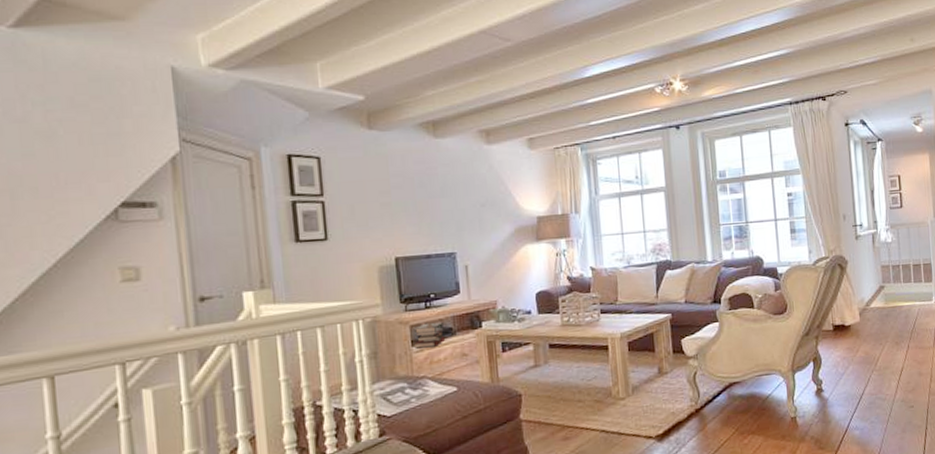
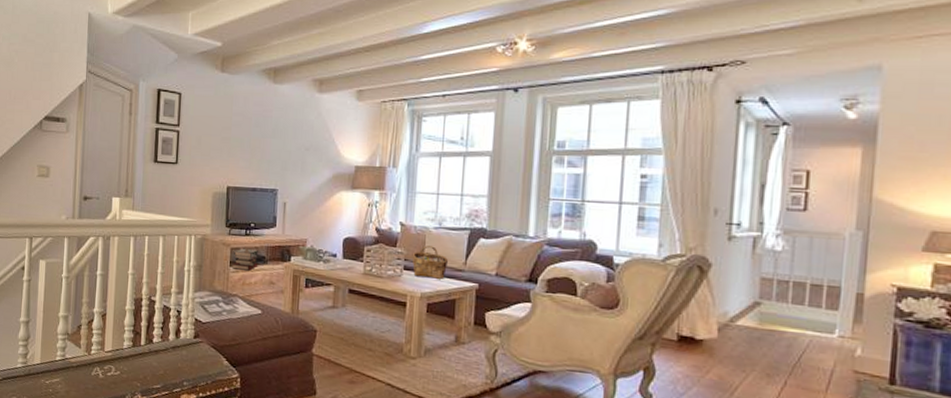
woven basket: none [606,285,641,318] -> present [412,245,448,279]

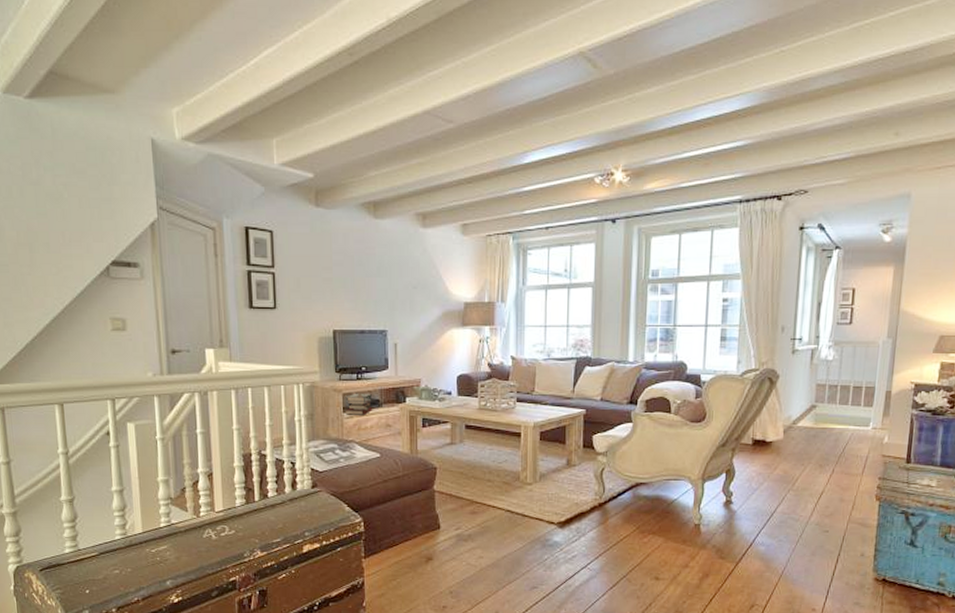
woven basket: present [412,245,448,279] -> none [524,377,557,408]

